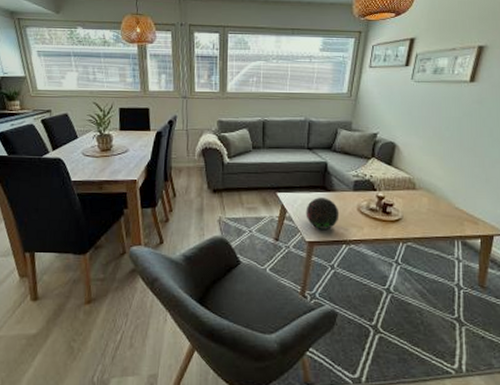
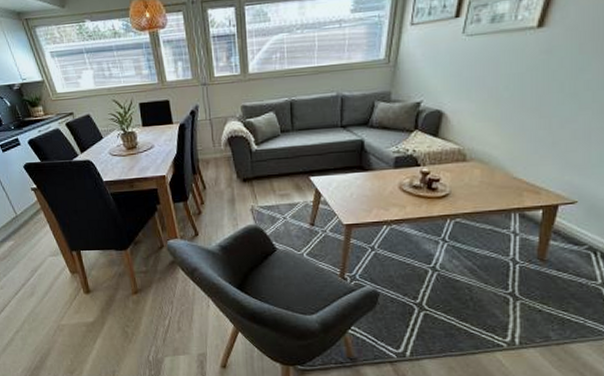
decorative orb: present [306,197,340,229] -> none [342,178,379,211]

